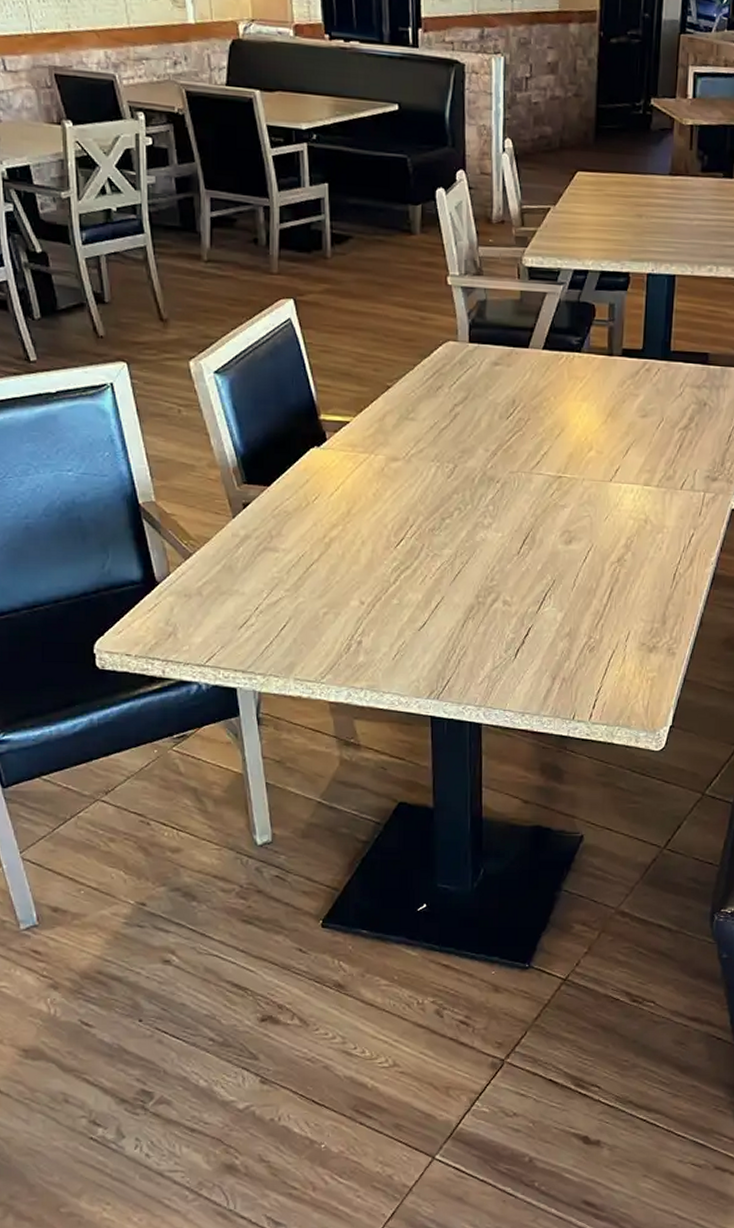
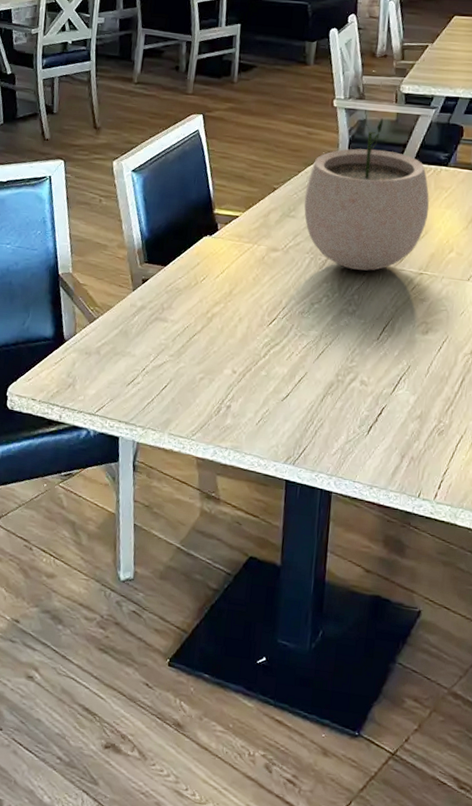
plant pot: none [423,297,564,477] -> present [304,118,430,271]

